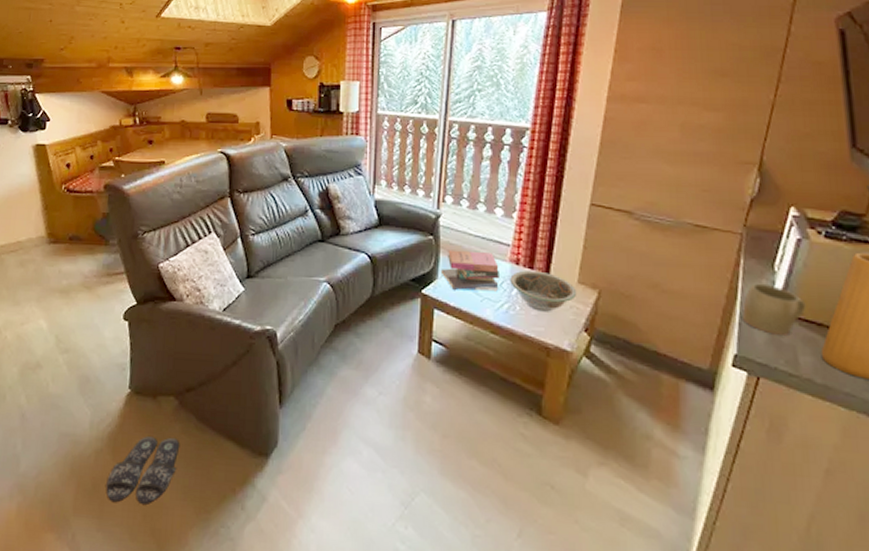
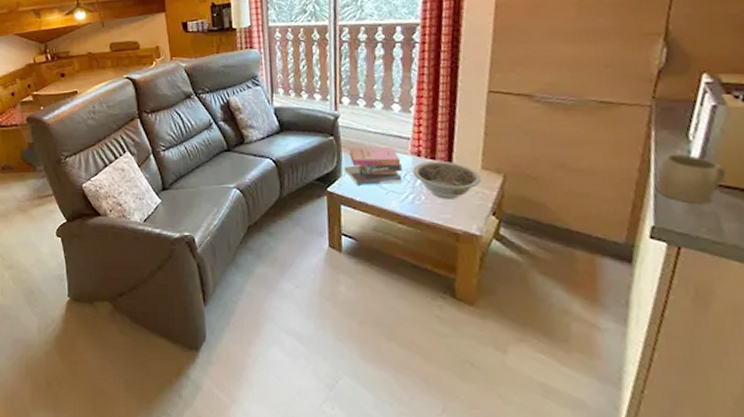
slippers: present [106,436,179,504] -> none [58,337,118,397]

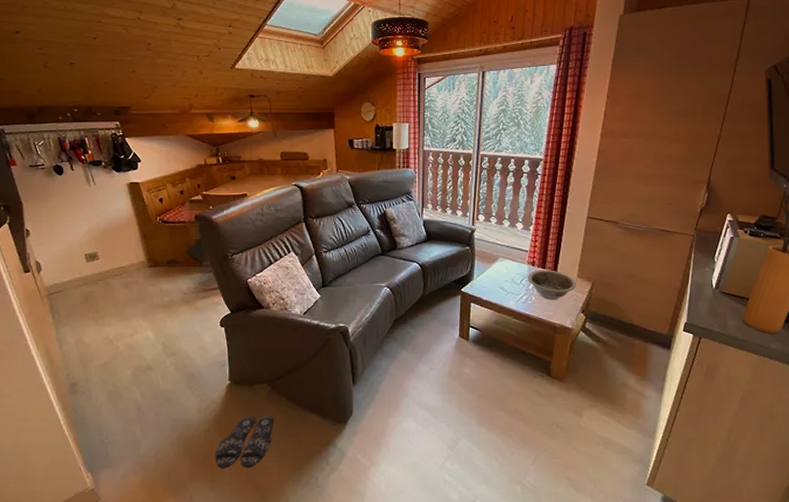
slippers: none [58,337,118,397] -> present [215,415,273,469]
books: present [343,147,403,185] -> none [475,257,520,287]
mug: present [657,153,727,204] -> none [692,270,734,307]

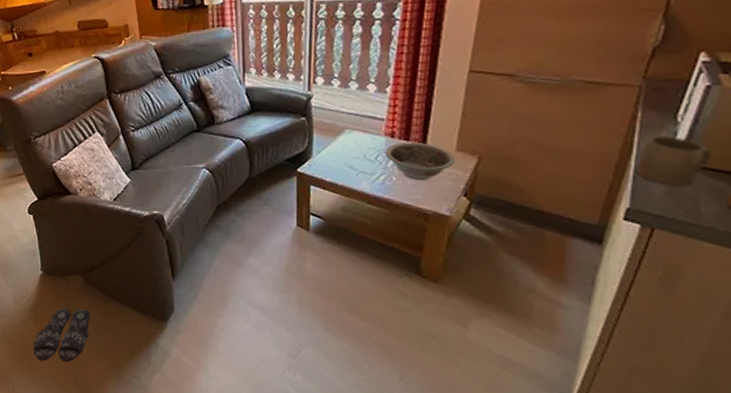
mug: none [692,270,734,307] -> present [638,135,713,186]

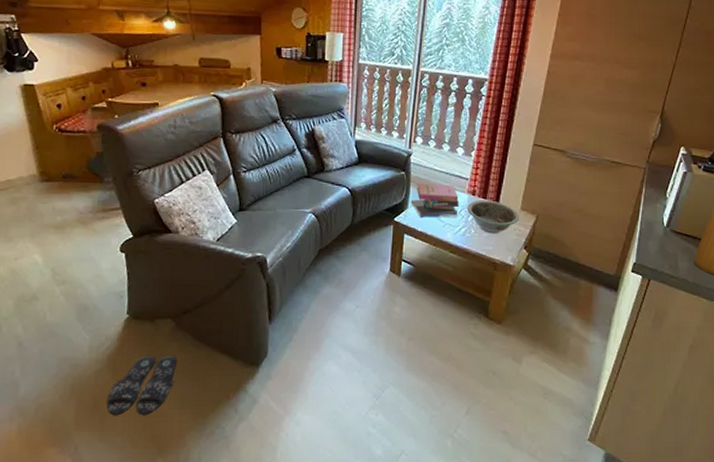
books: none [314,128,375,166] -> present [410,183,459,218]
mug: present [638,135,713,186] -> none [642,207,686,247]

